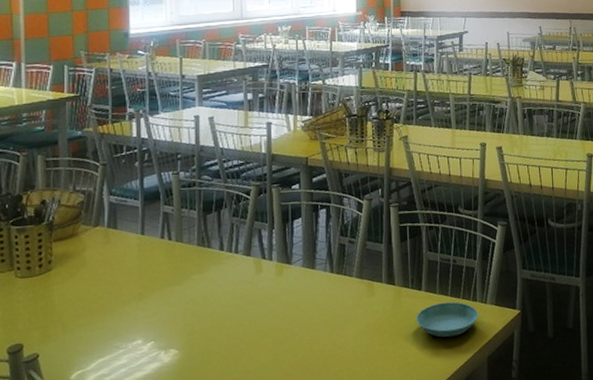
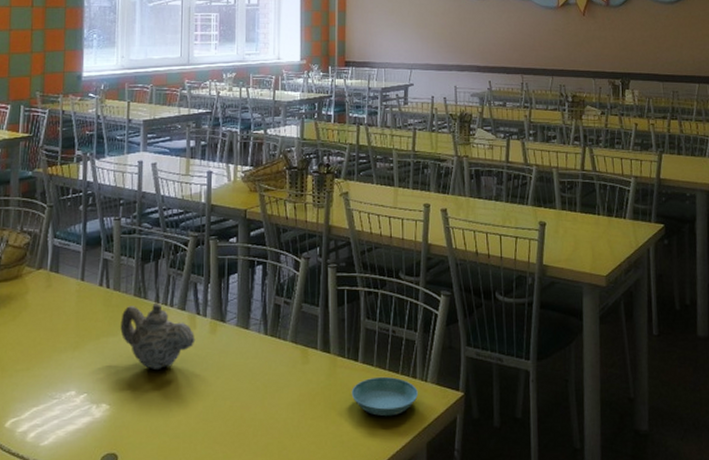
teapot: none [185,250,262,314] -> present [120,302,196,371]

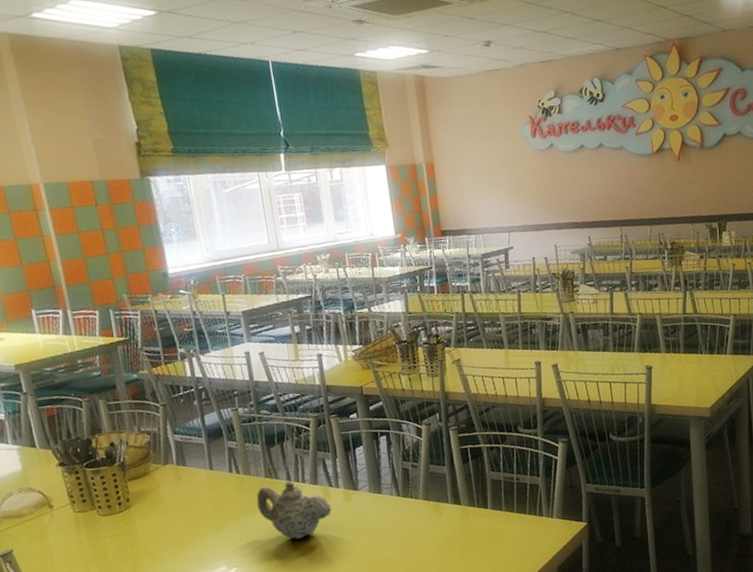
saucer: present [351,376,418,417] -> none [484,517,546,552]

